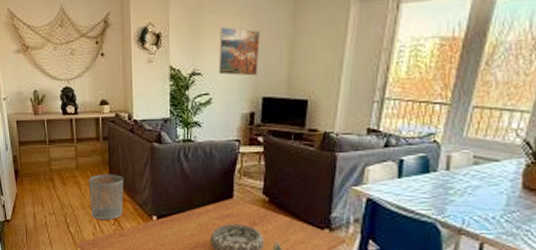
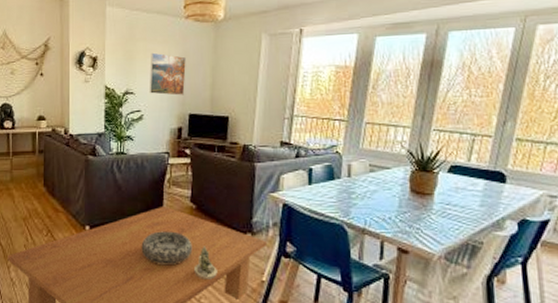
waste bin: present [88,174,124,221] -> none [22,186,58,232]

